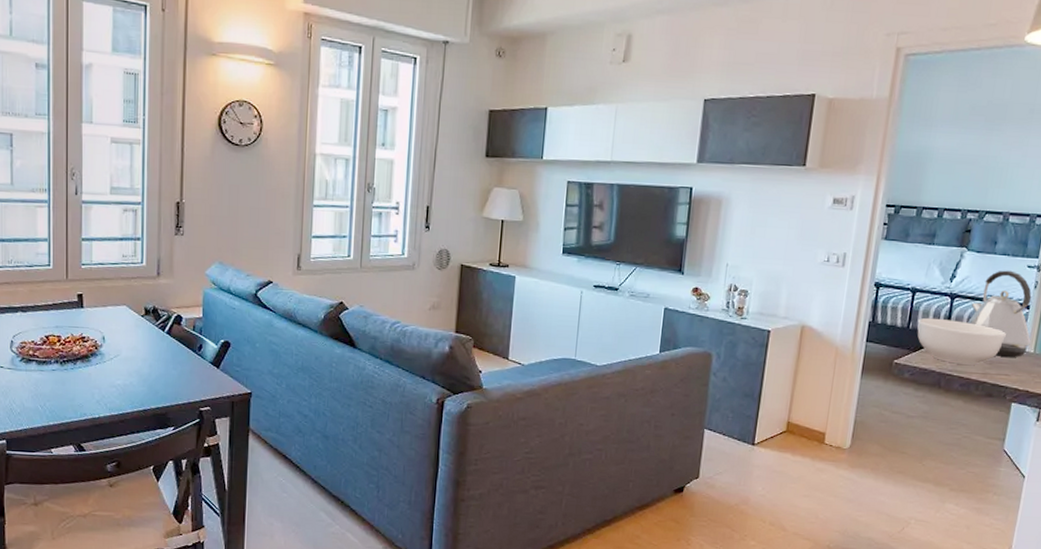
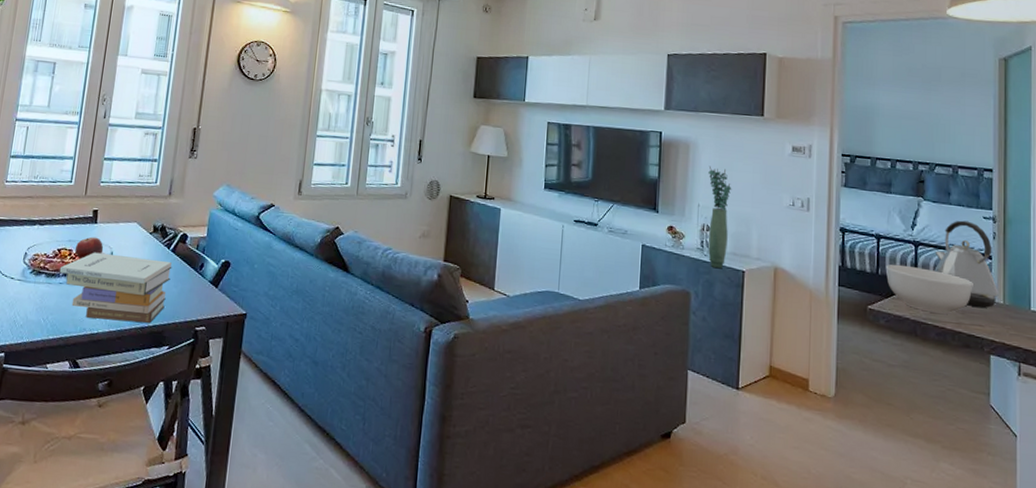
books: none [50,337,169,406] -> present [59,252,172,323]
fruit: none [64,322,94,345] -> present [75,236,104,259]
vase: none [733,222,764,330] -> present [708,165,732,269]

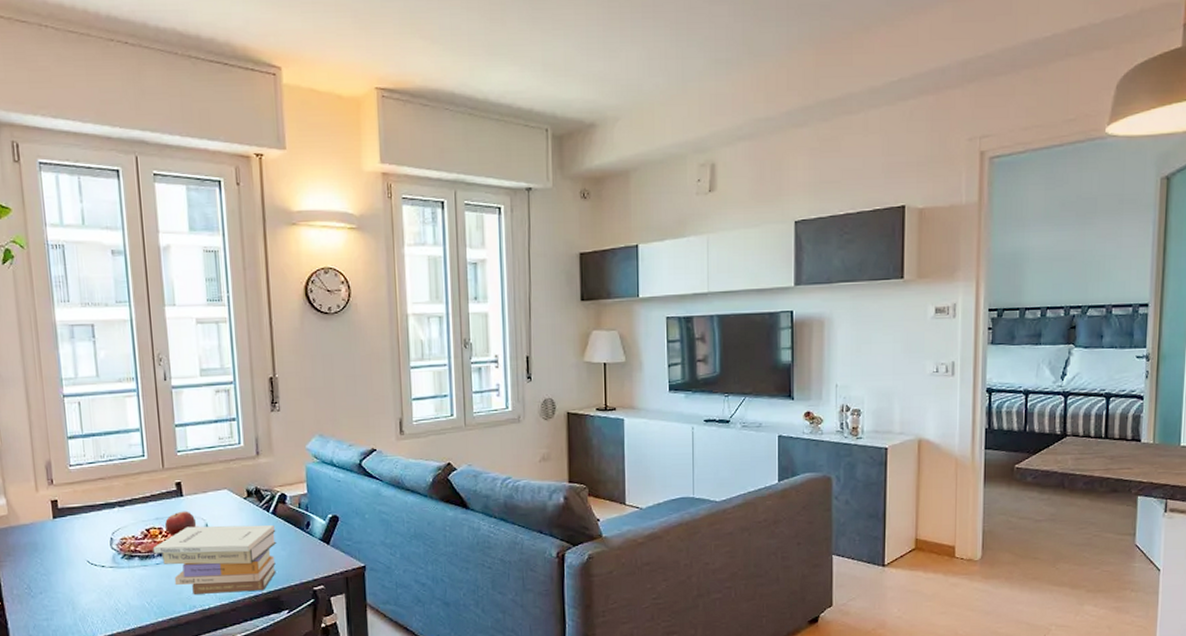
vase: present [708,165,732,269] -> none [845,341,872,450]
bowl: present [885,264,973,315] -> none [1033,418,1123,463]
kettle: present [934,220,999,308] -> none [1084,363,1149,450]

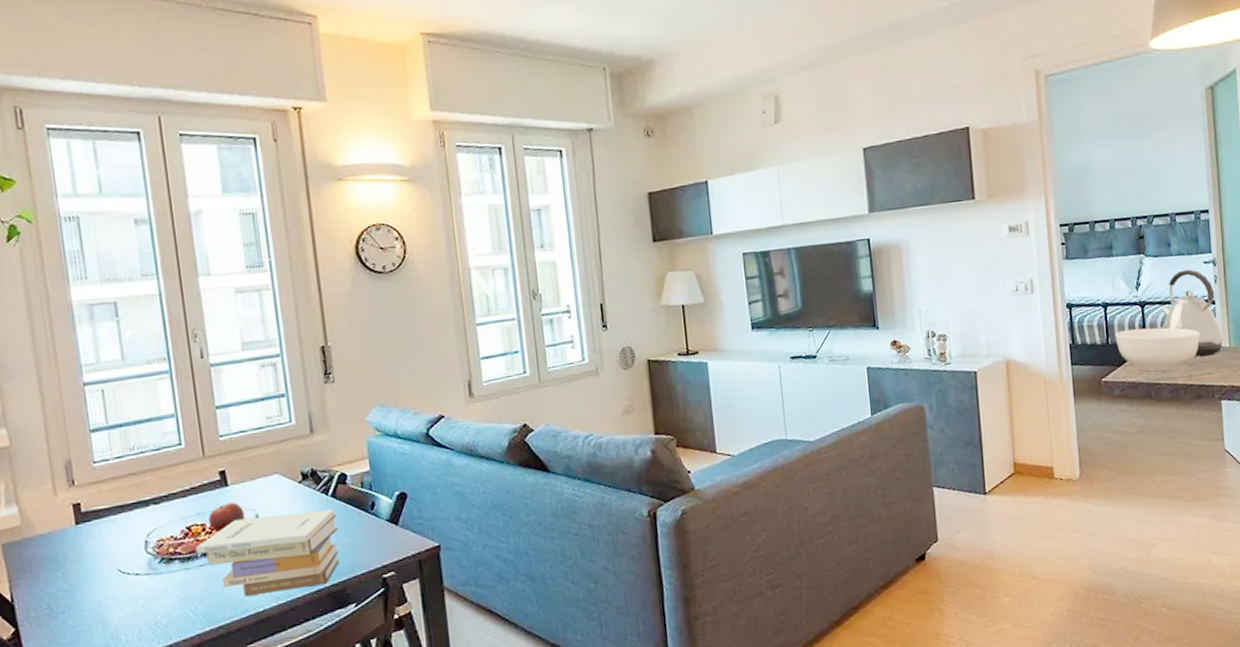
bowl: none [1033,418,1123,463] -> present [1115,327,1200,372]
kettle: none [1084,363,1149,450] -> present [1160,269,1224,356]

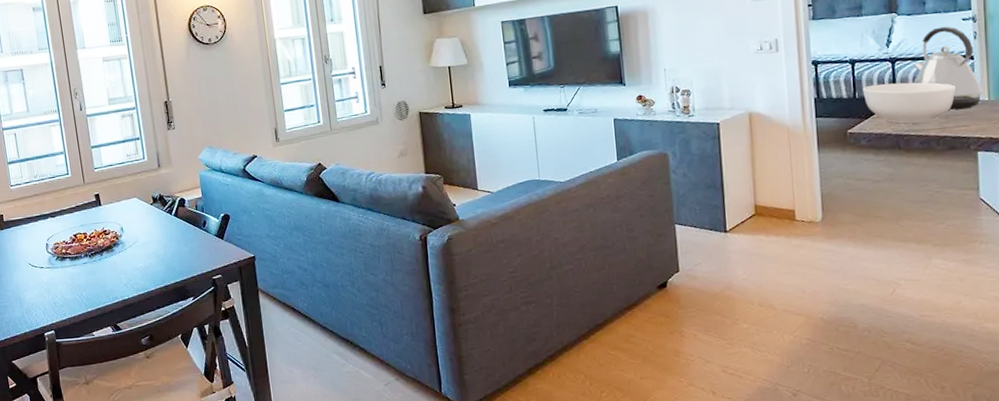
books: present [195,509,340,596] -> none [80,225,181,287]
fruit: present [209,502,246,533] -> none [88,217,114,240]

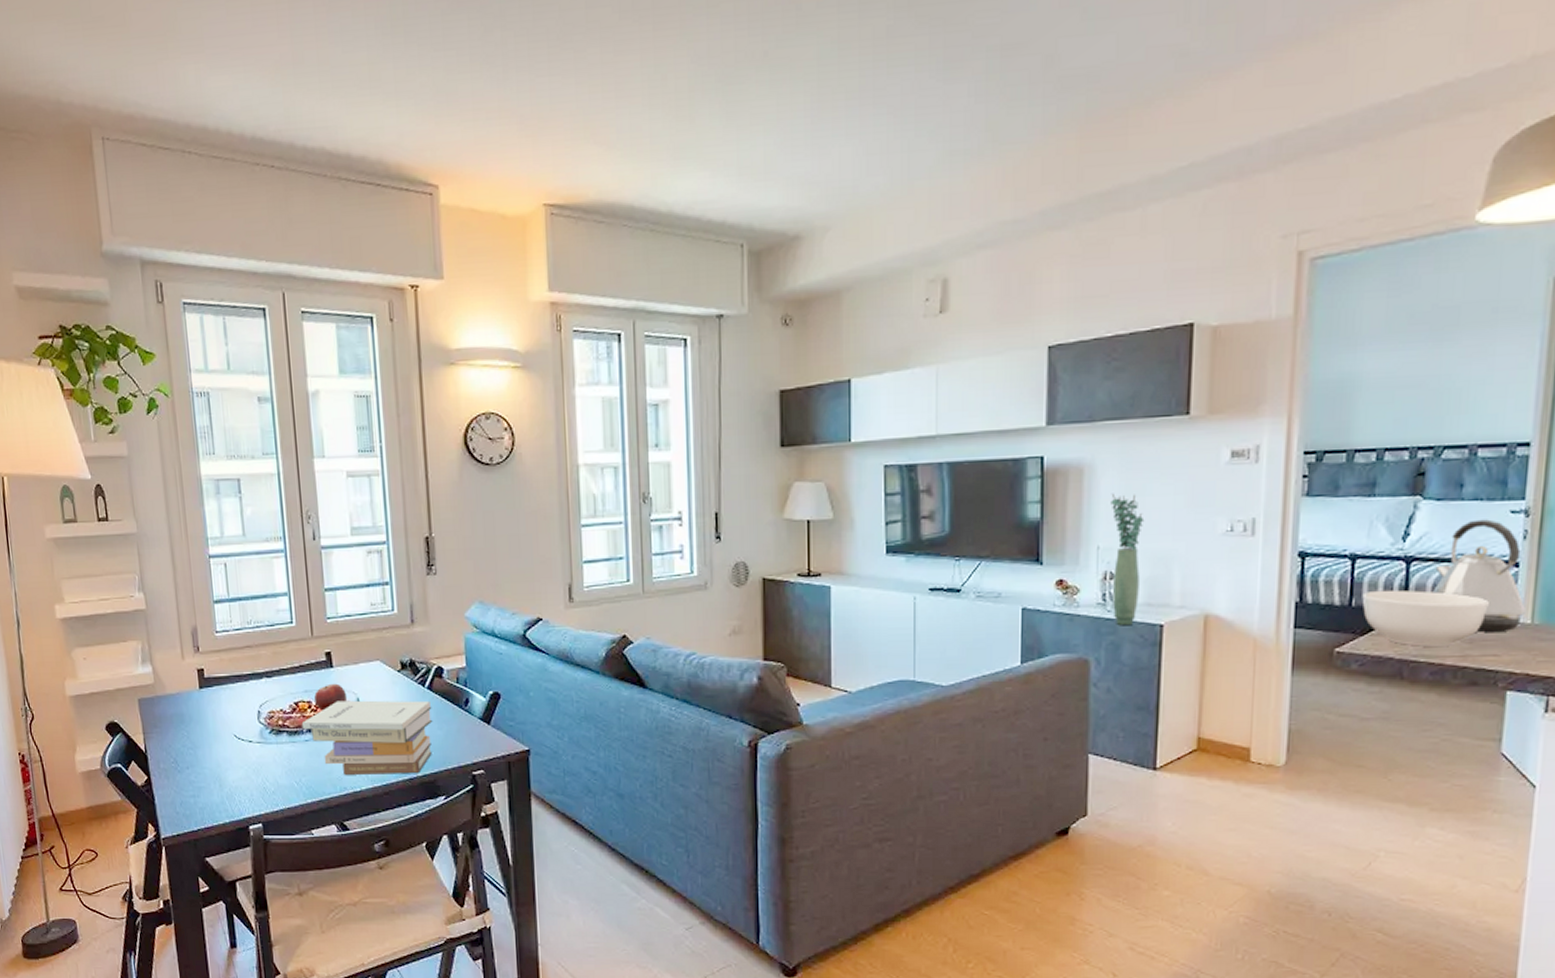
books: none [80,225,181,287] -> present [301,700,433,775]
fruit: none [88,217,114,240] -> present [314,683,348,711]
vase: none [670,28,699,126] -> present [1110,493,1145,626]

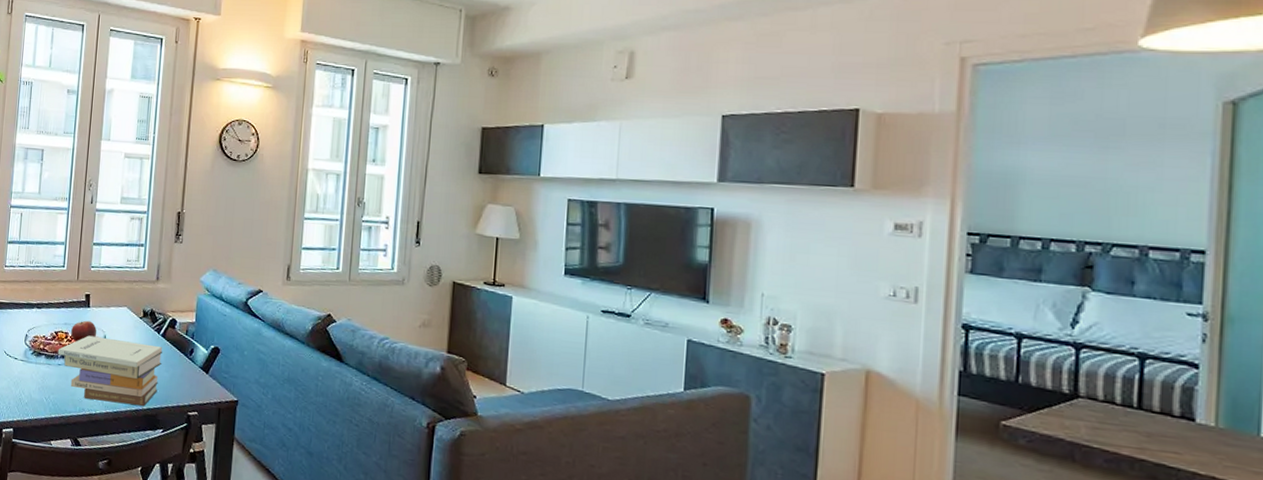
vase: present [1110,493,1145,626] -> none [774,248,808,371]
bowl: present [1362,590,1489,648] -> none [1029,371,1167,437]
kettle: present [1433,519,1526,632] -> none [1105,317,1208,431]

